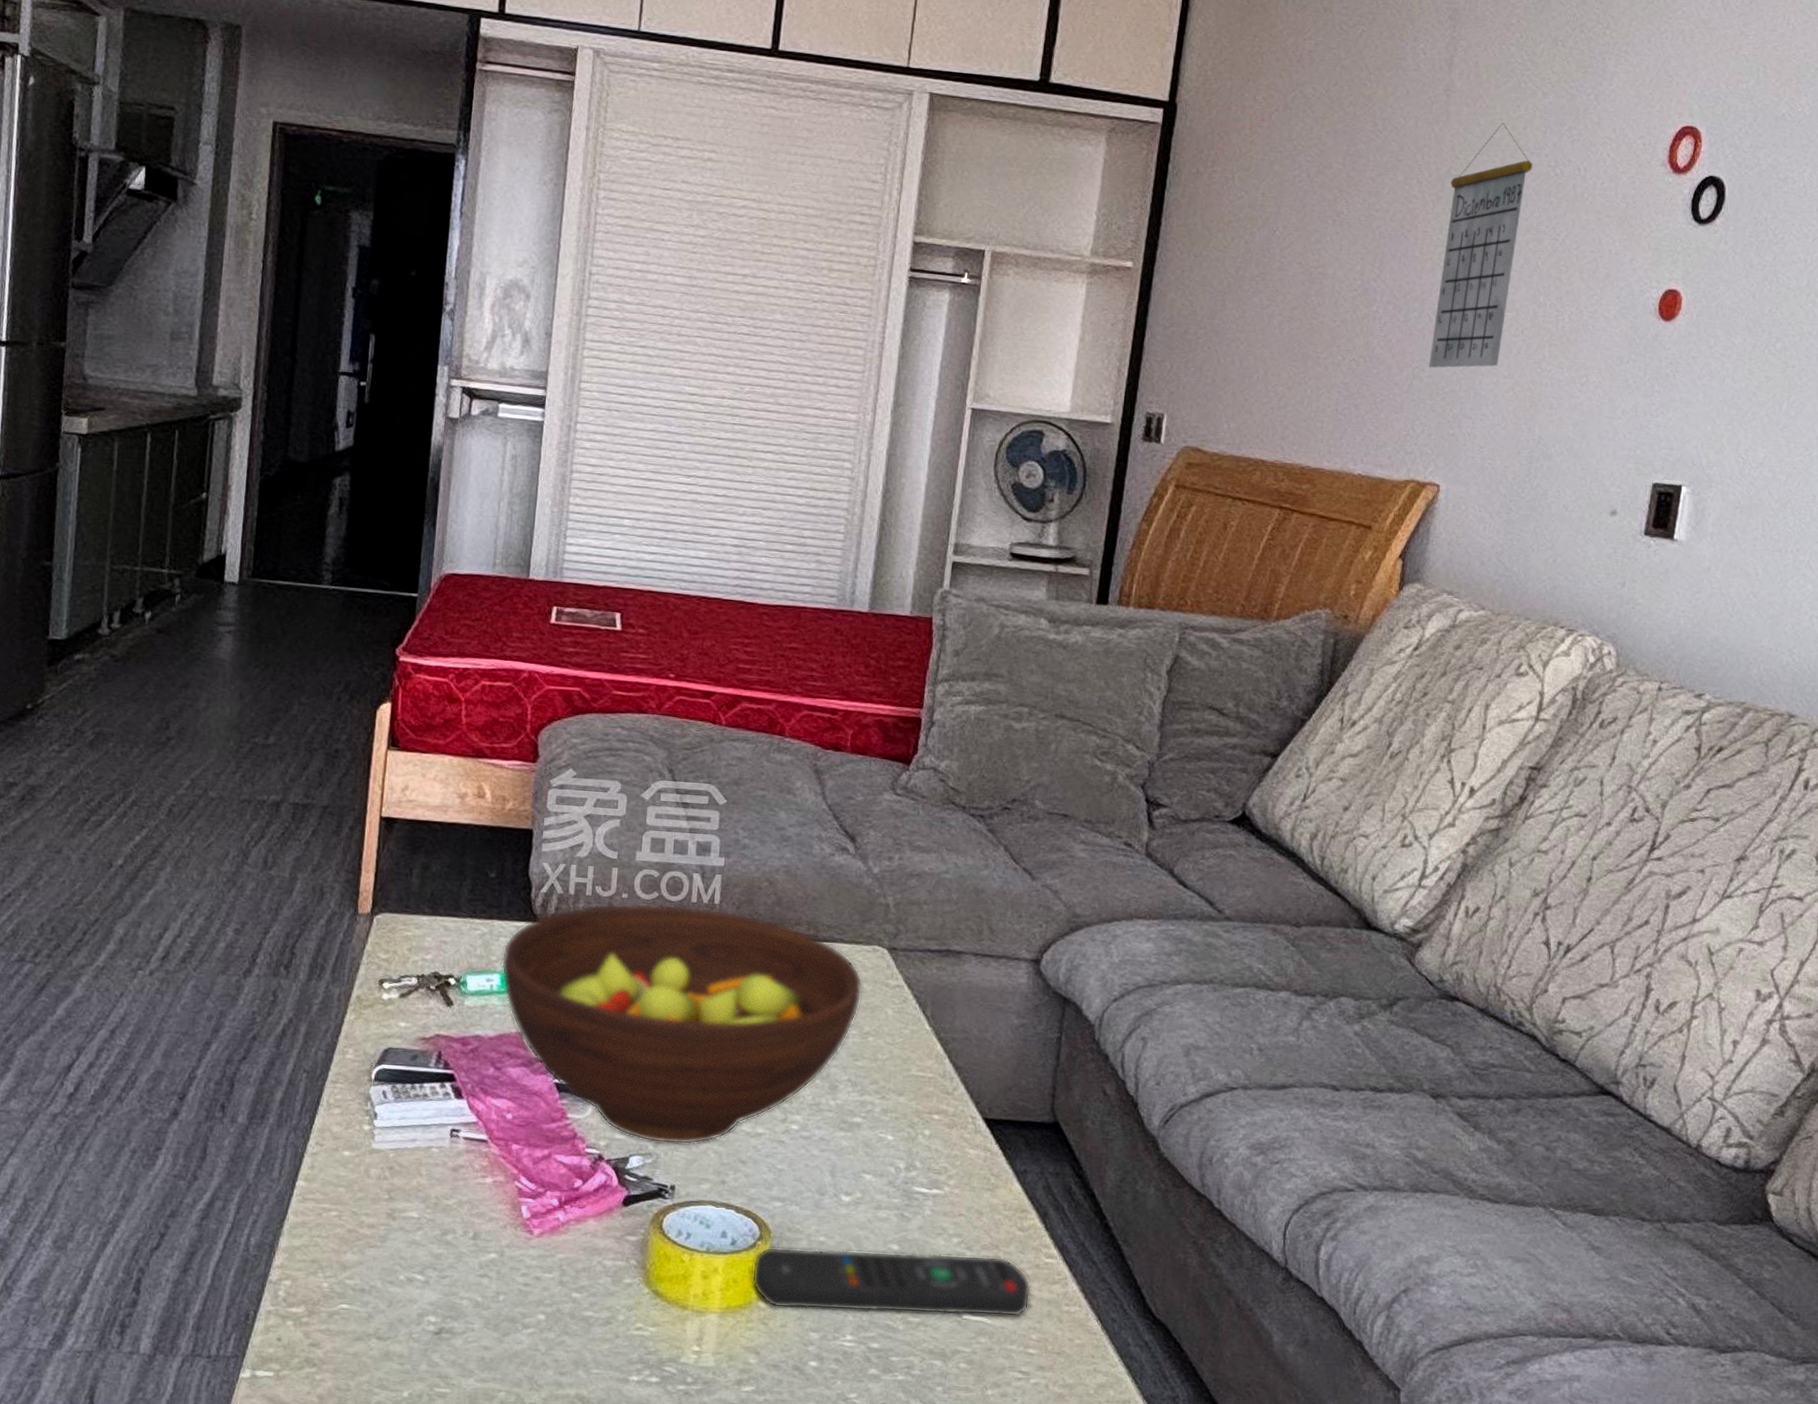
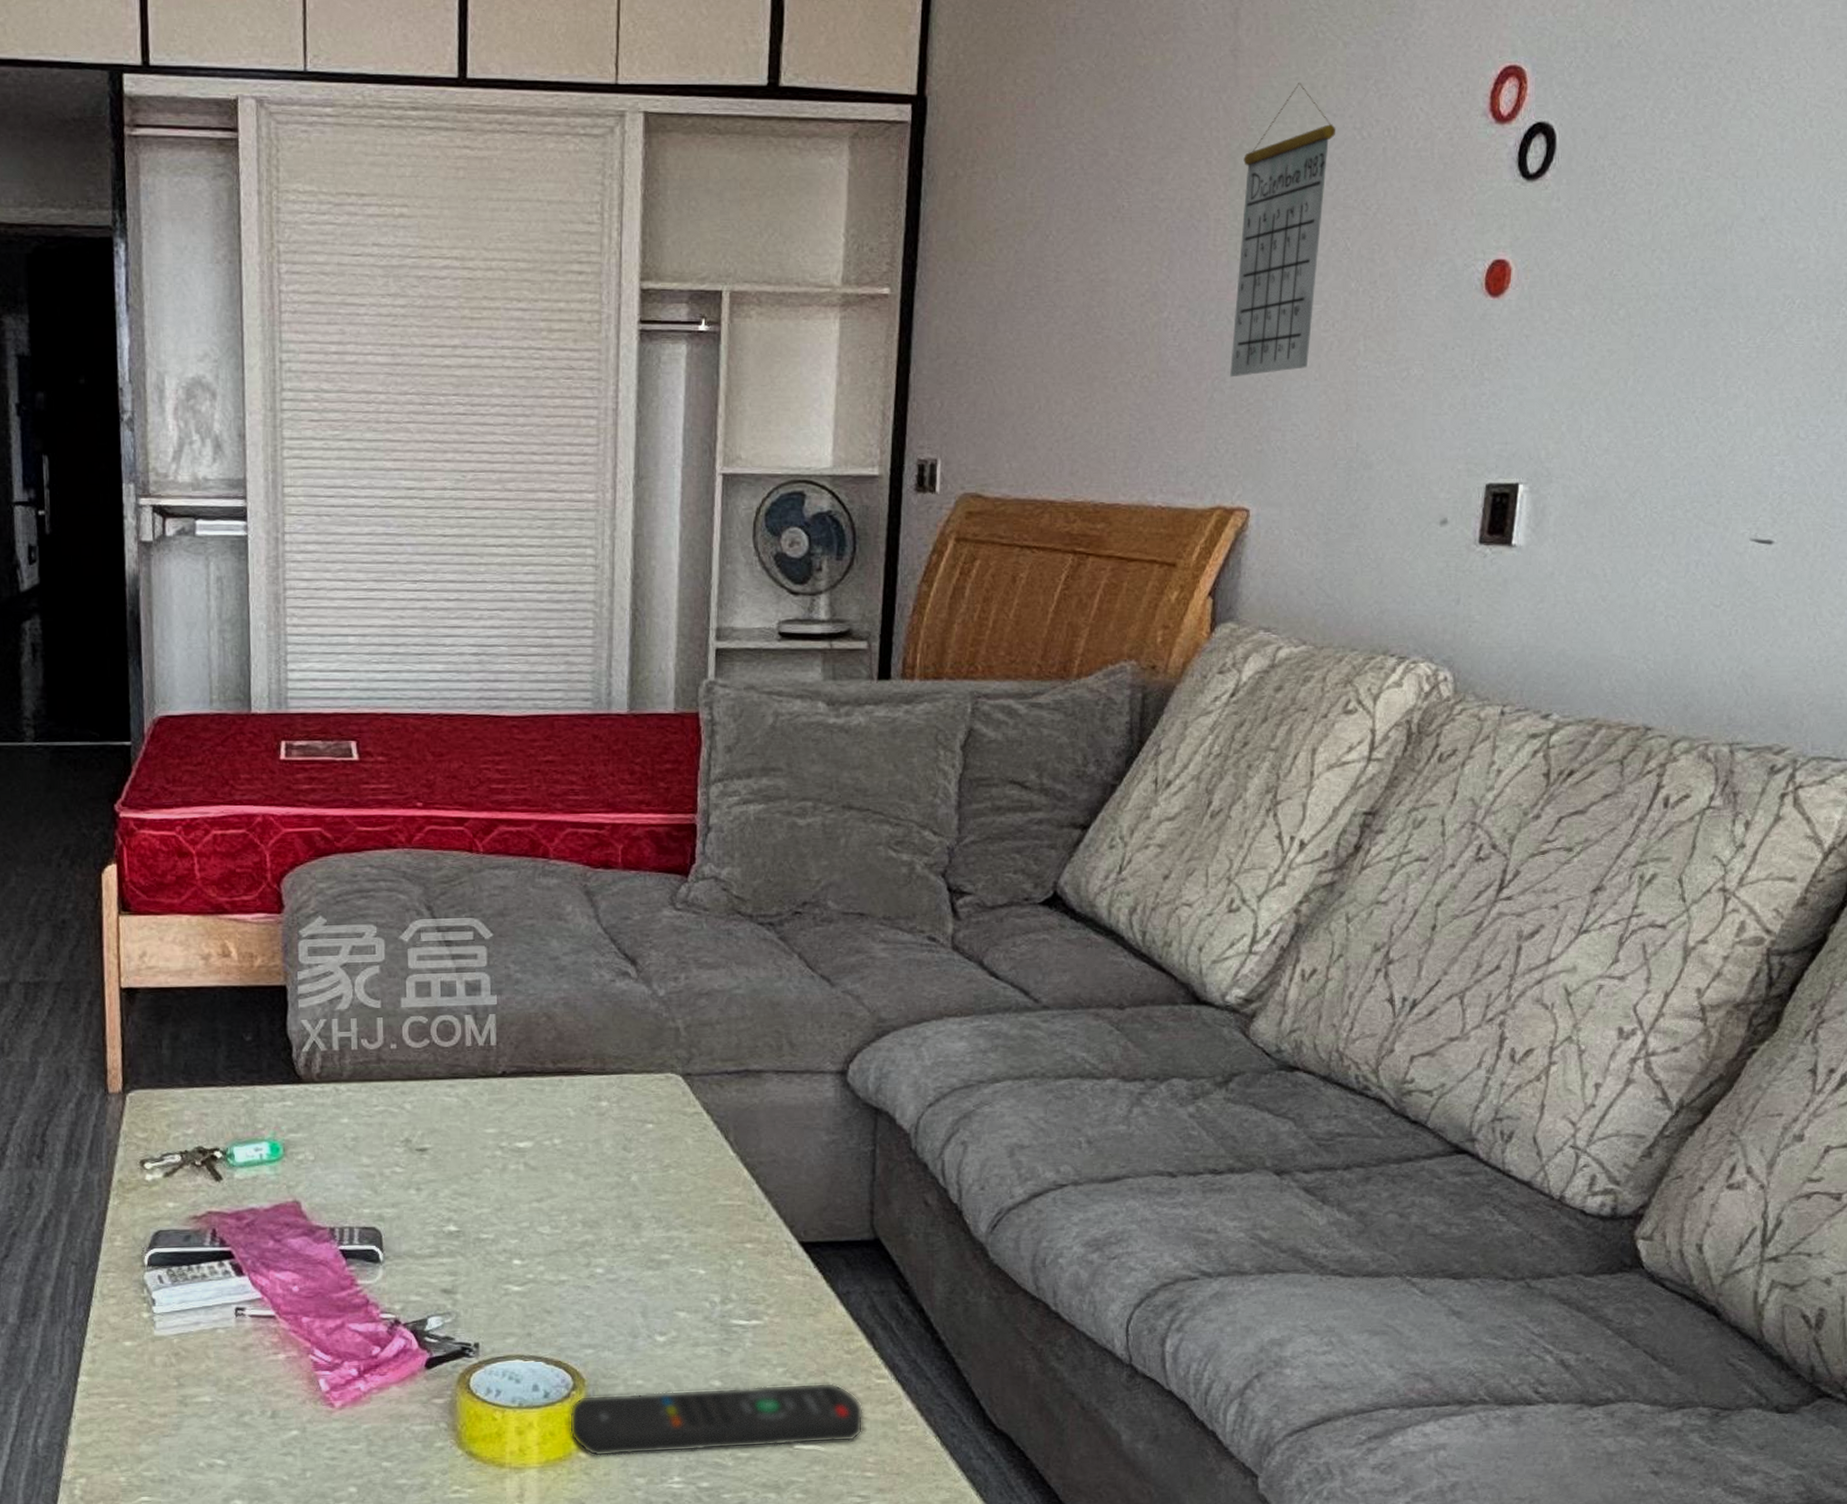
fruit bowl: present [501,903,863,1145] -> none [268,1050,658,1302]

